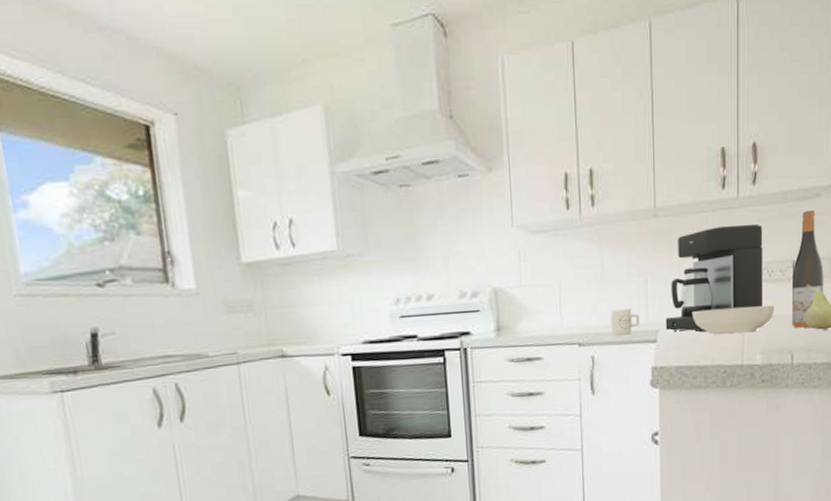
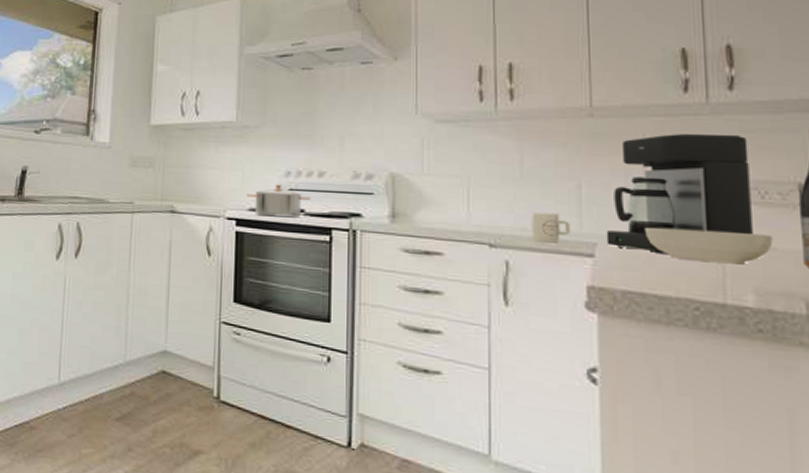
cooking pot: none [359,312,422,348] -> present [247,184,311,218]

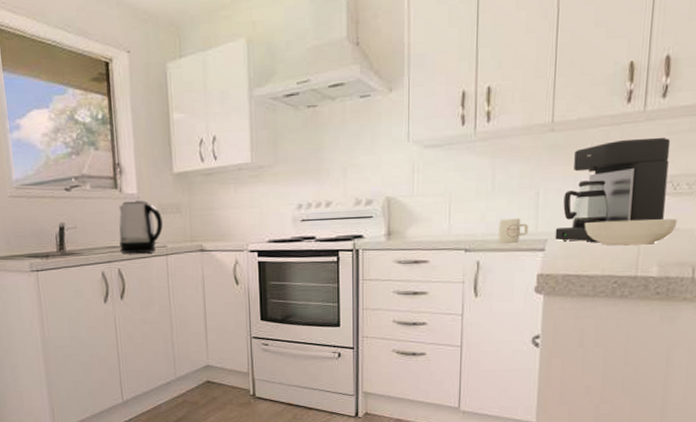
kettle: none [82,149,132,208] -> present [119,199,163,254]
cooking pot: present [247,184,311,218] -> none [265,216,320,246]

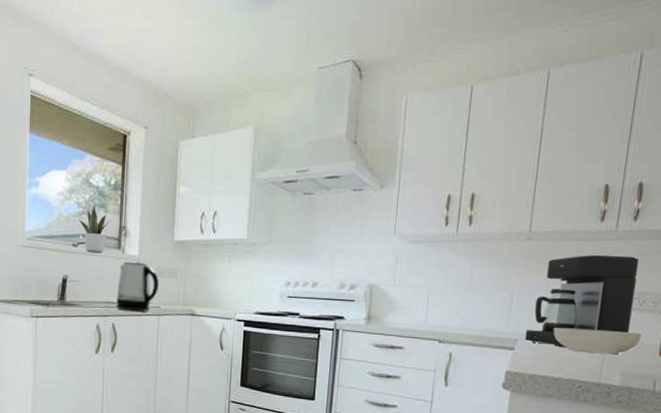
potted plant: none [68,144,105,196] -> present [78,206,113,254]
mug: present [498,218,529,243] -> none [471,316,501,340]

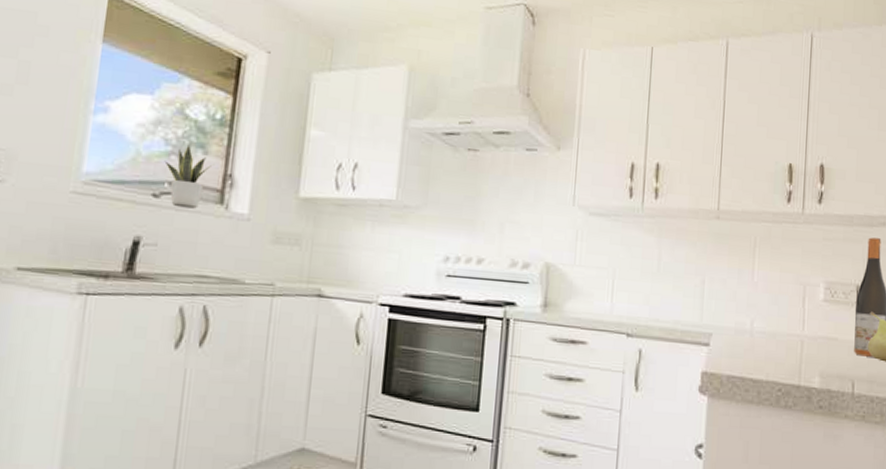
kettle: present [116,261,159,312] -> none [211,220,275,290]
coffee maker: present [524,255,639,347] -> none [719,238,827,343]
bowl: present [553,327,642,355] -> none [748,319,836,352]

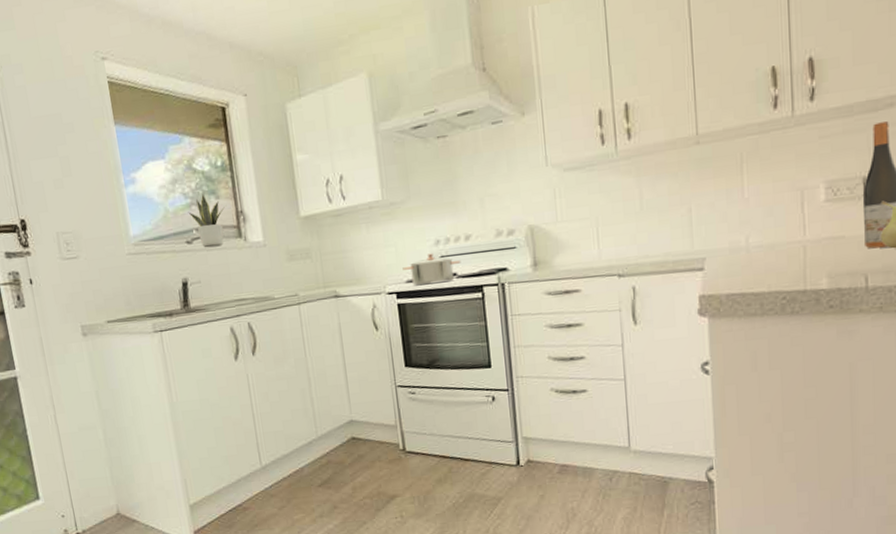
cooking pot: none [402,269,468,306] -> present [402,253,461,286]

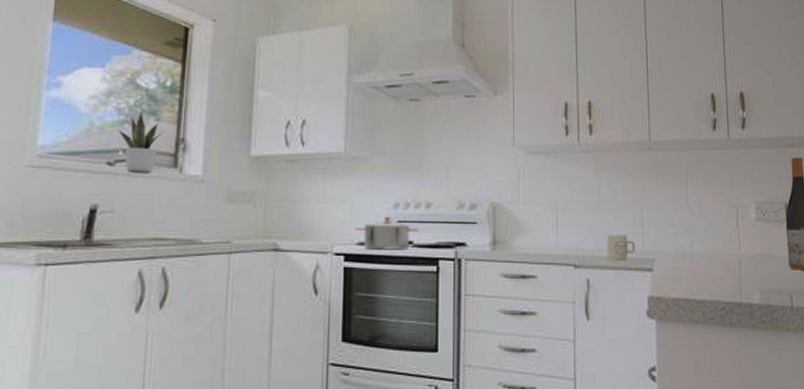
mug: none [651,237,684,266] -> present [606,234,636,261]

